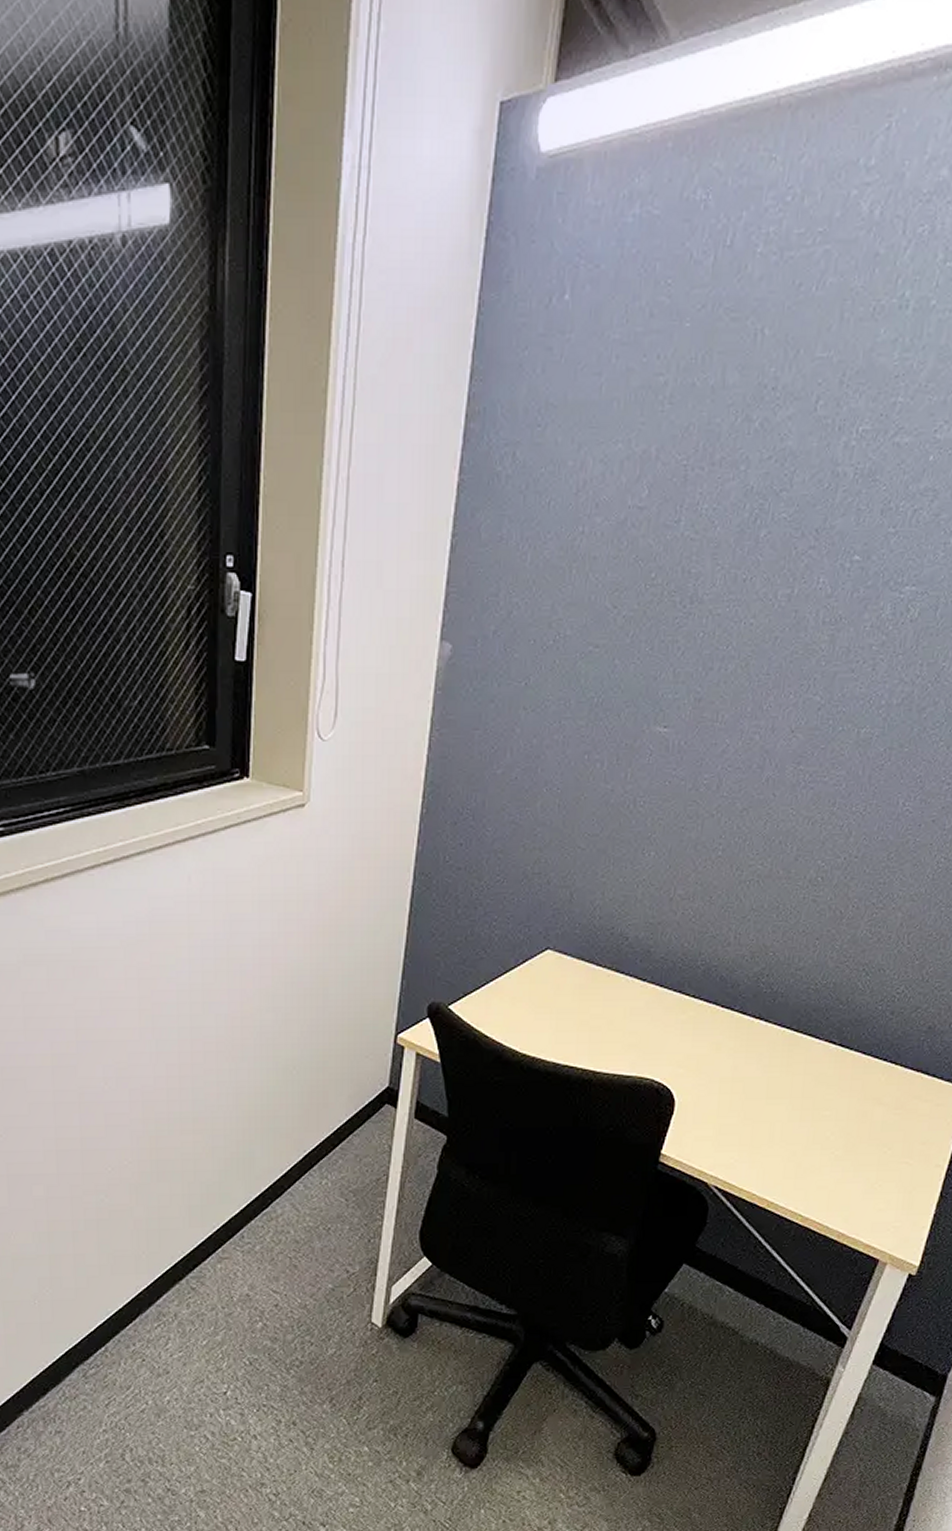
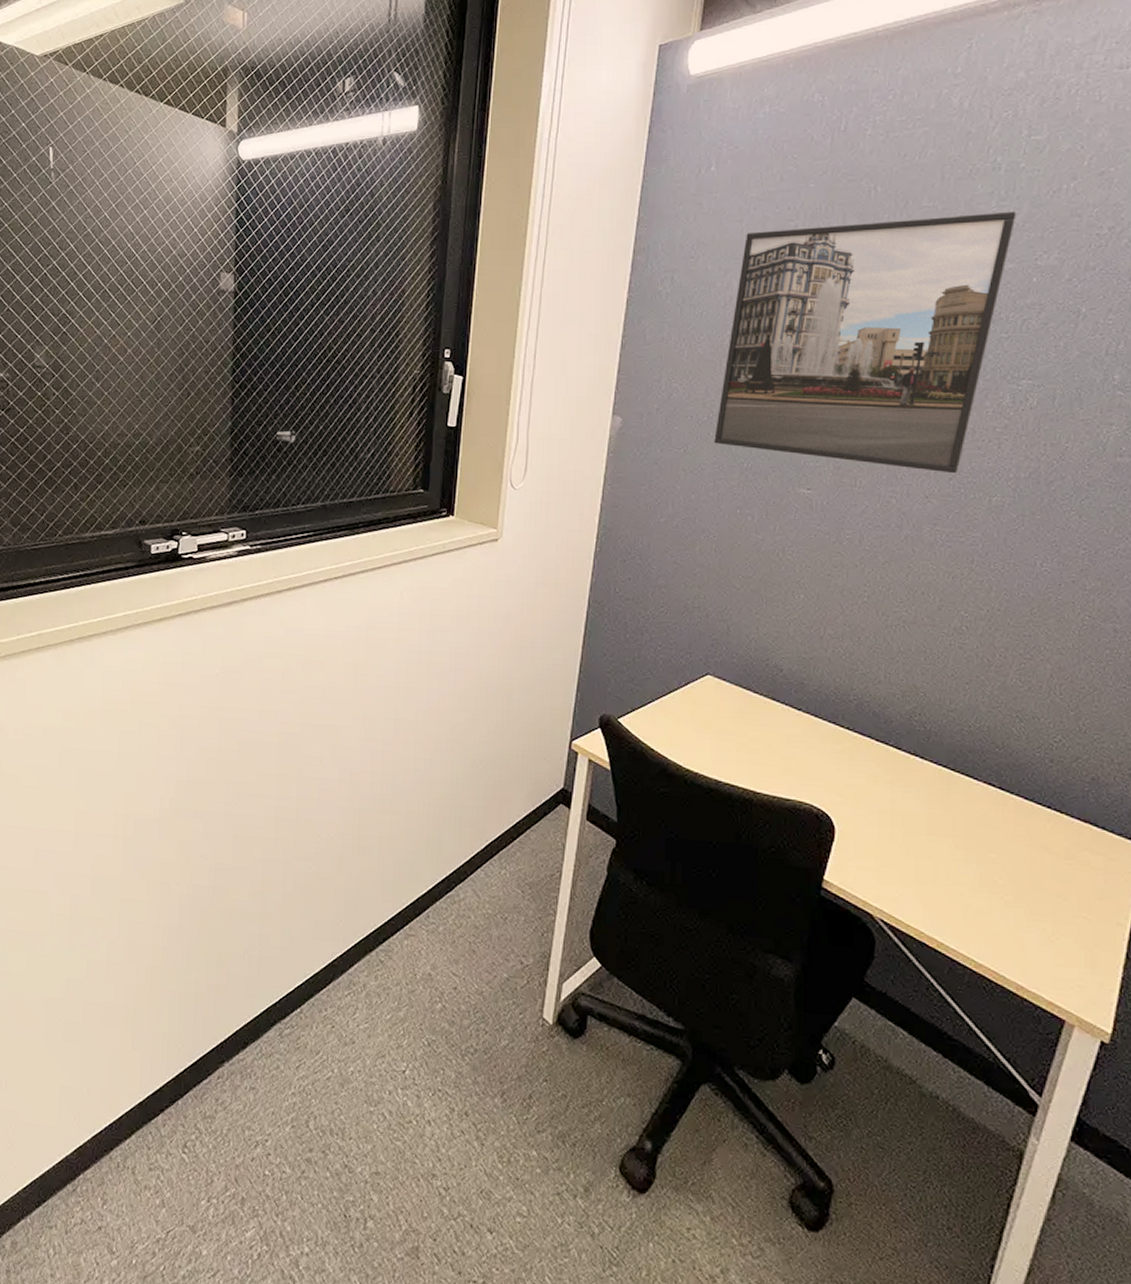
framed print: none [560,366,920,702] -> present [714,211,1016,474]

